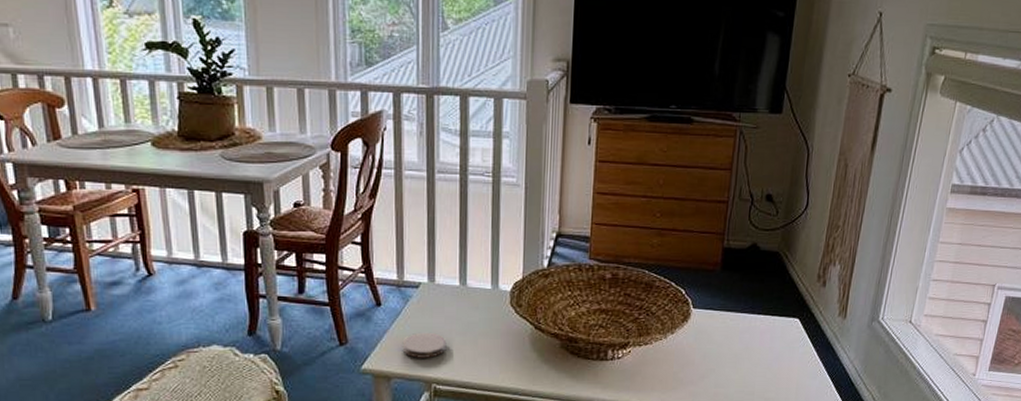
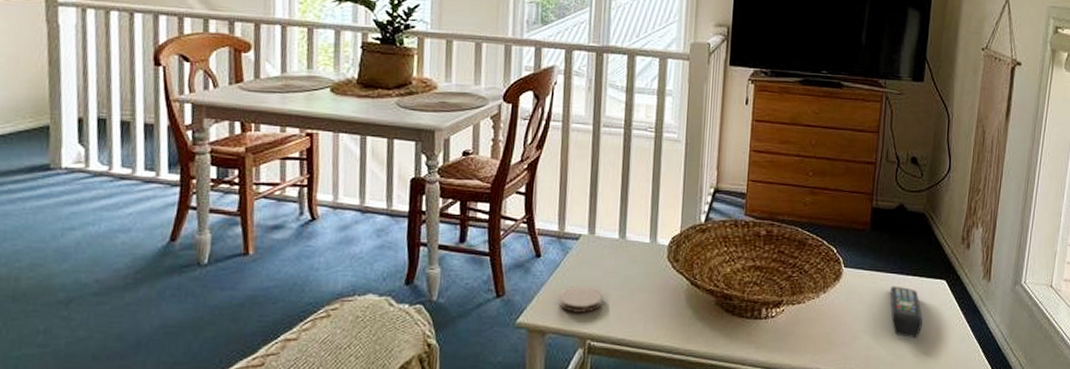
remote control: none [740,325,773,376] -> present [890,286,922,339]

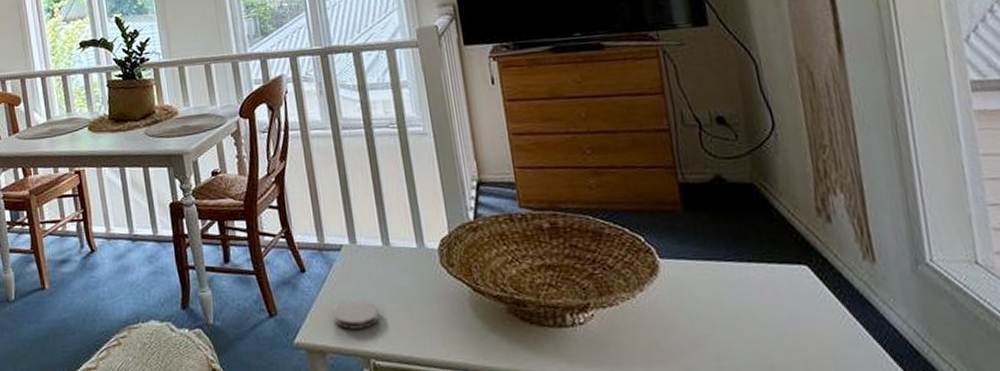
remote control: present [890,286,922,339] -> none [729,276,789,344]

